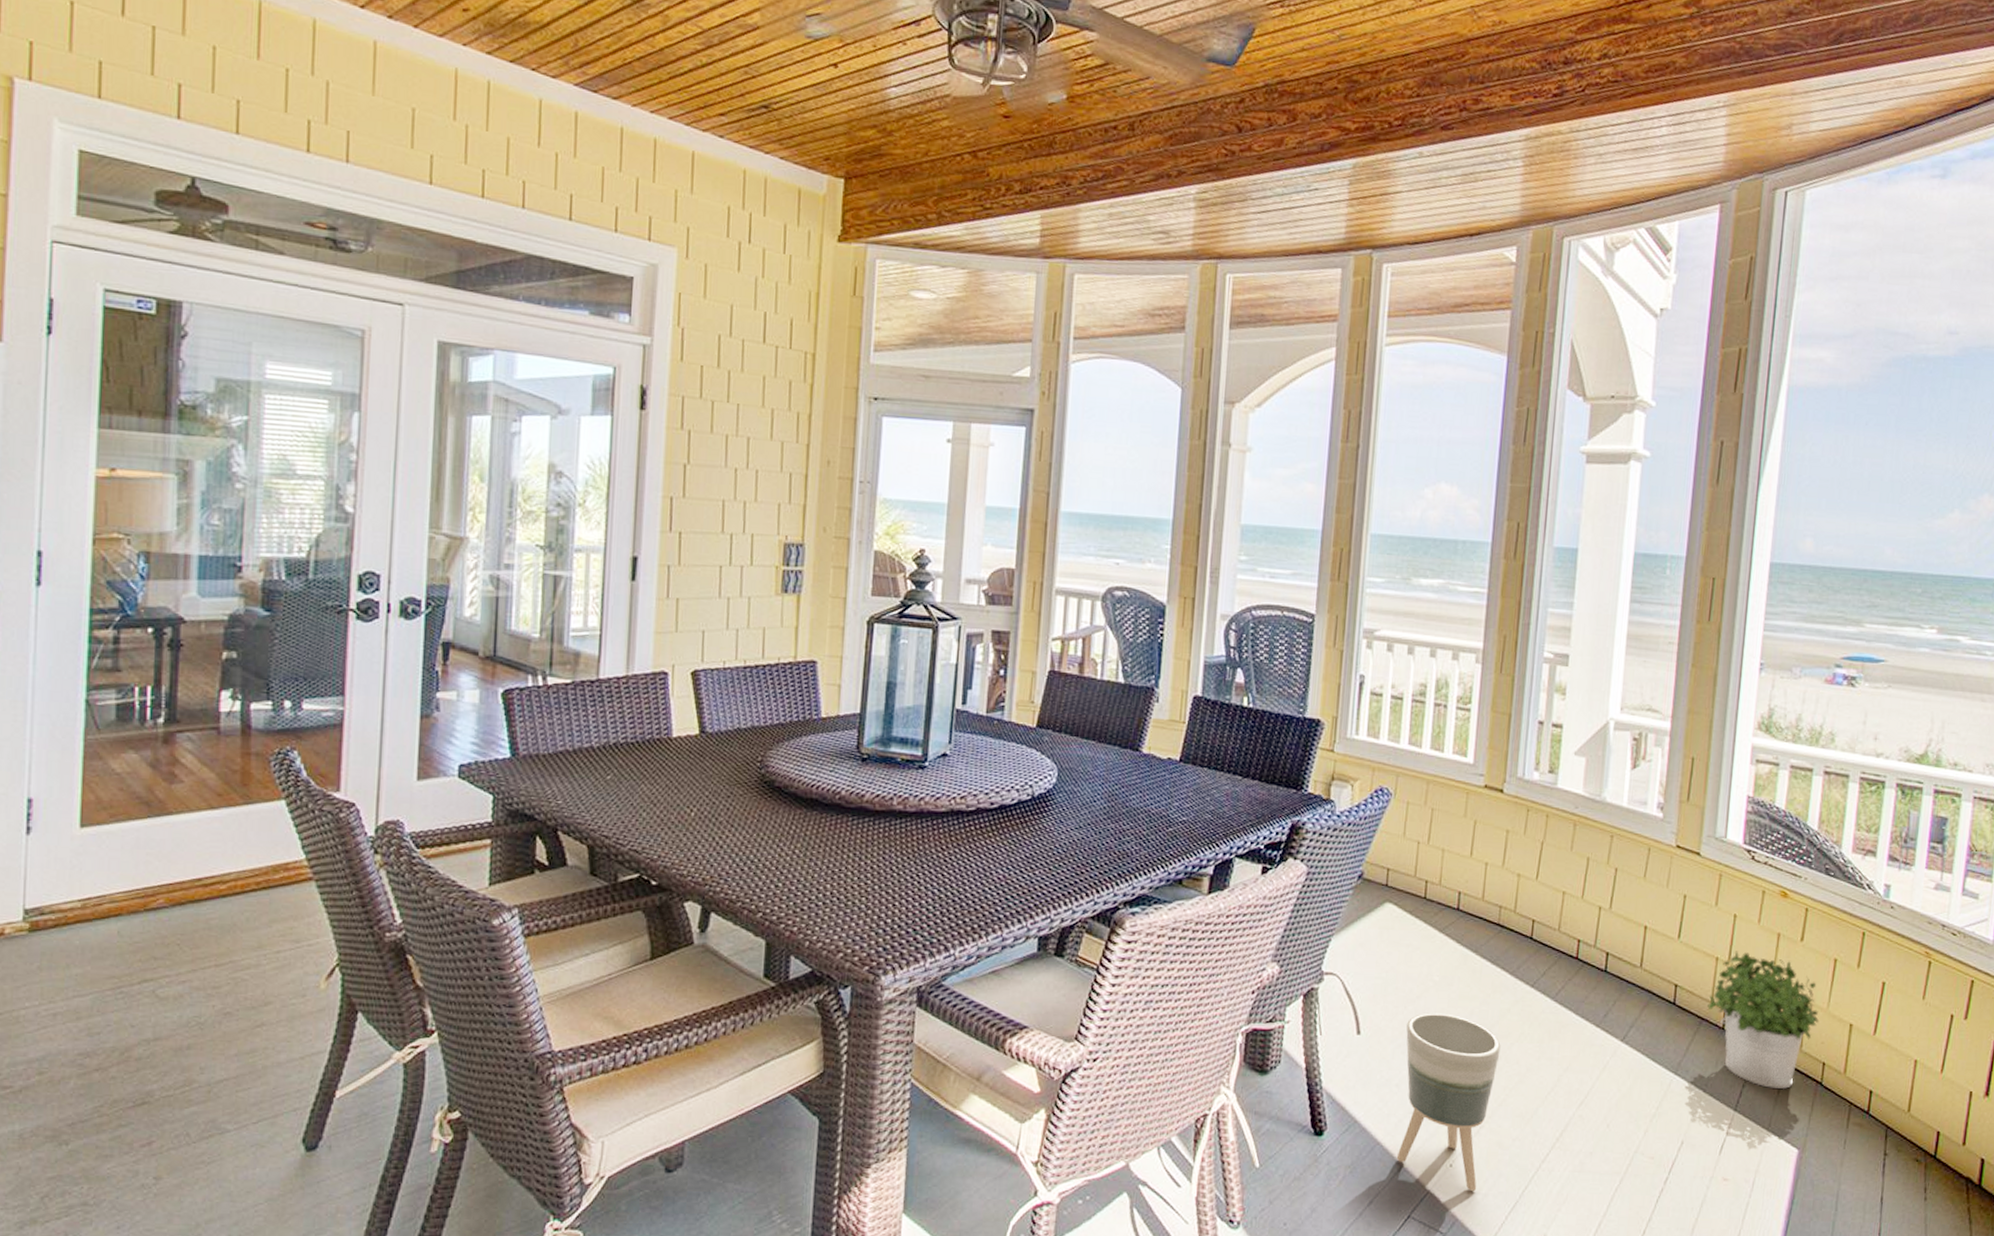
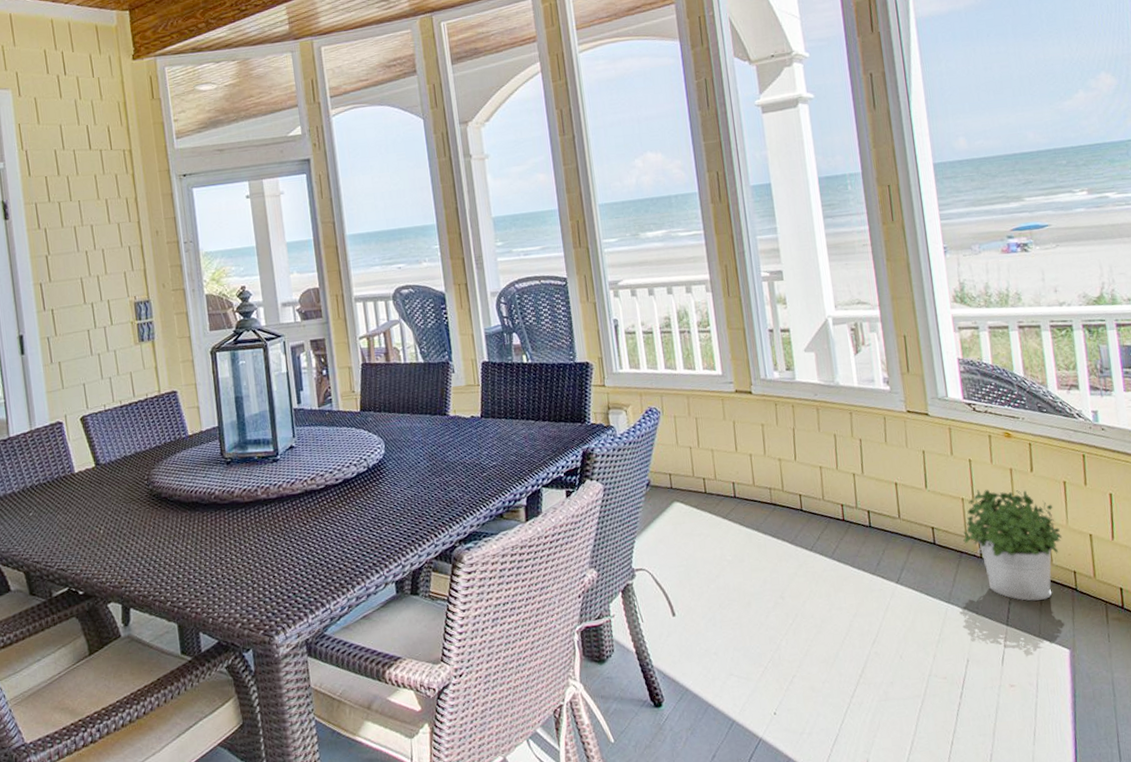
planter: present [1396,1013,1501,1191] -> none [712,586,801,732]

